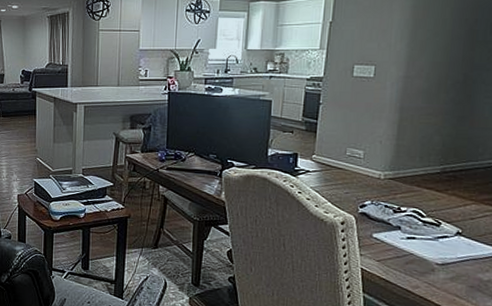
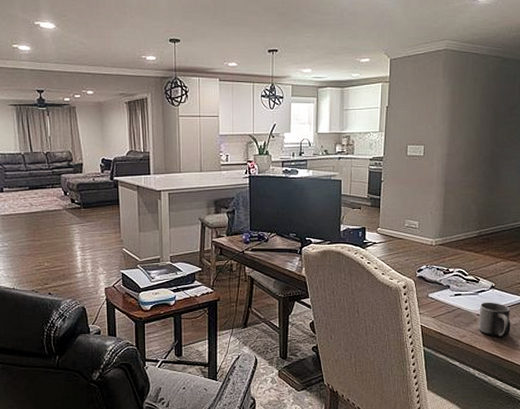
mug: none [437,250,482,295] -> present [478,302,511,338]

